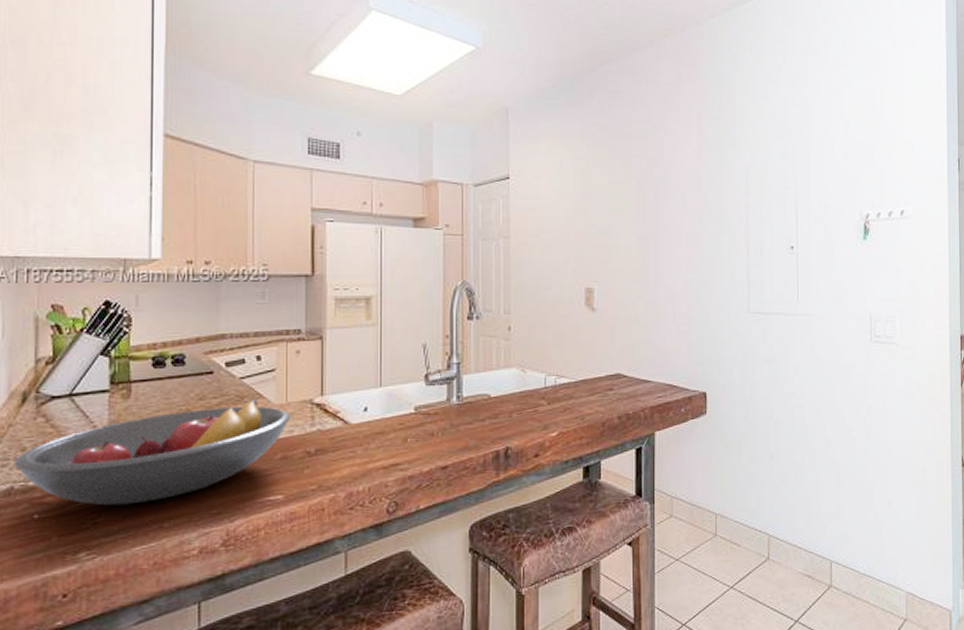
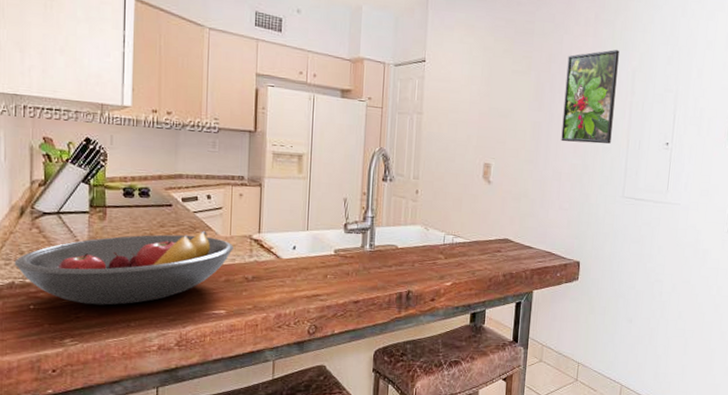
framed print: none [671,148,729,256] -> present [561,49,619,144]

